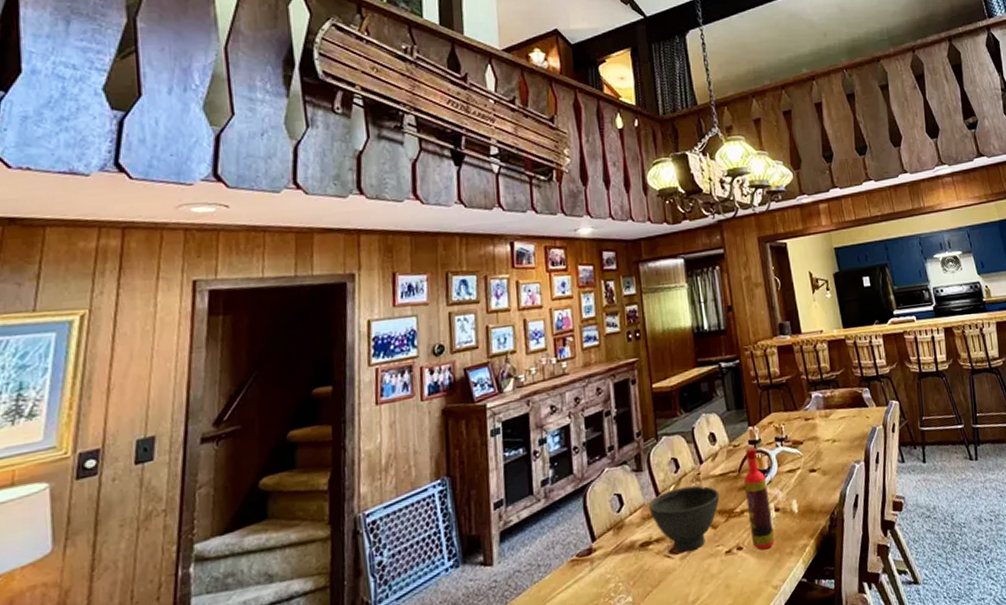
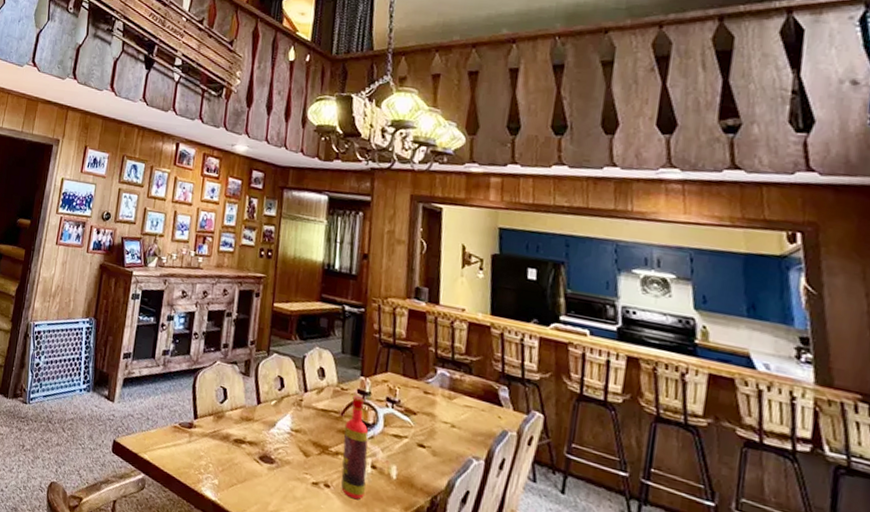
bowl: present [648,485,720,552] -> none [248,403,318,468]

